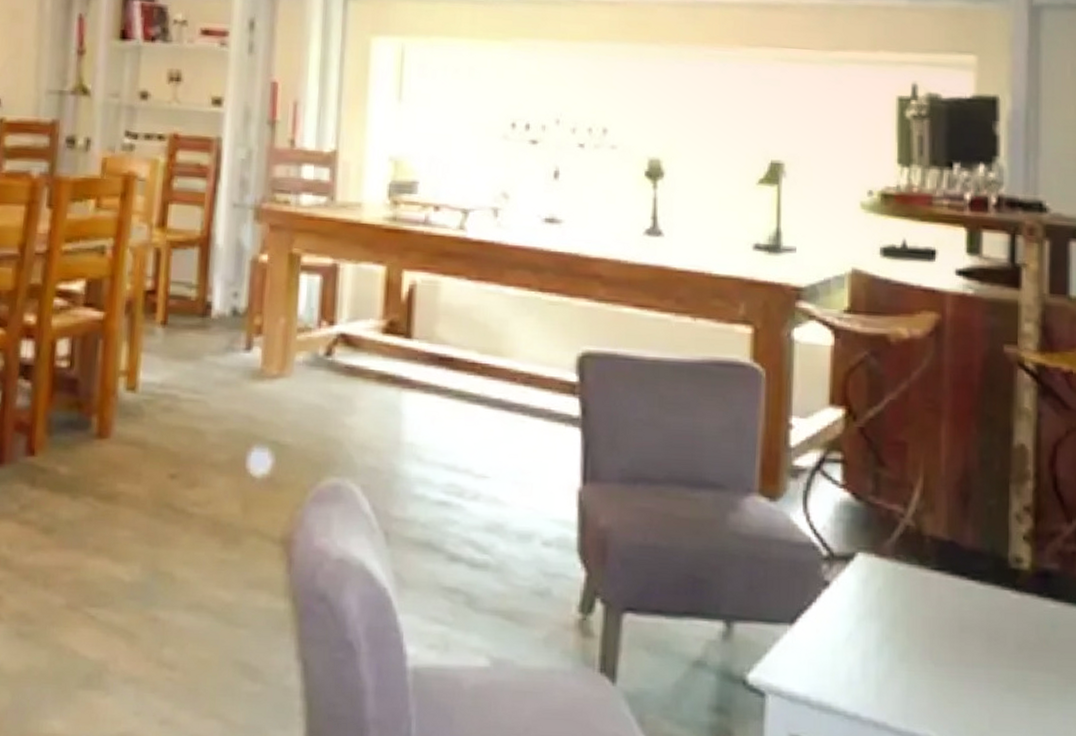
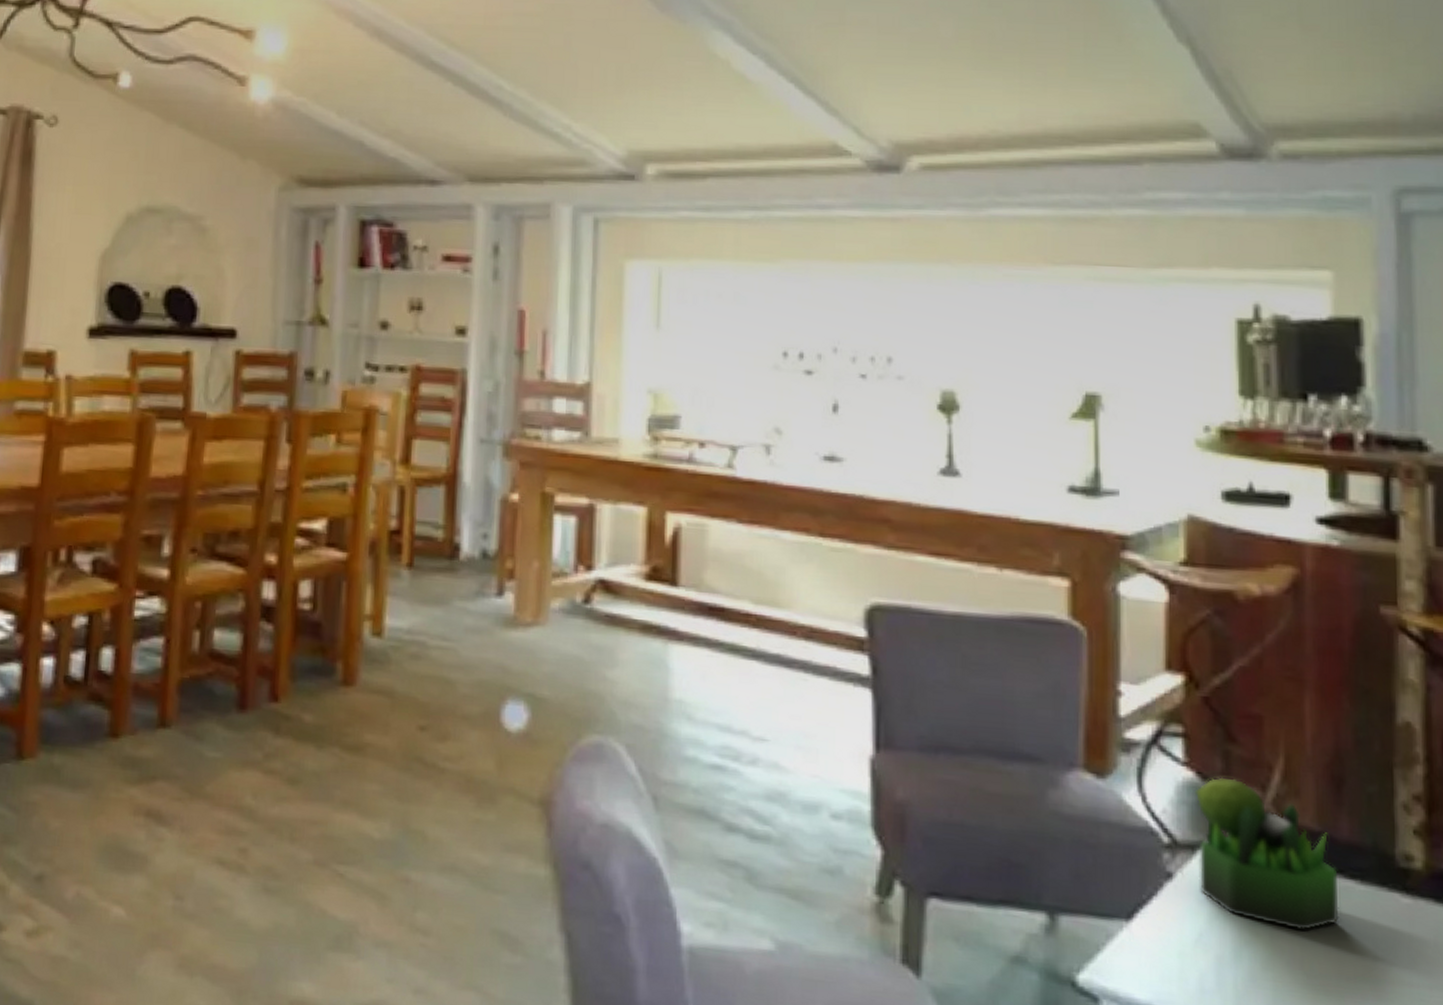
plant: none [849,497,962,627] -> present [1194,777,1339,932]

